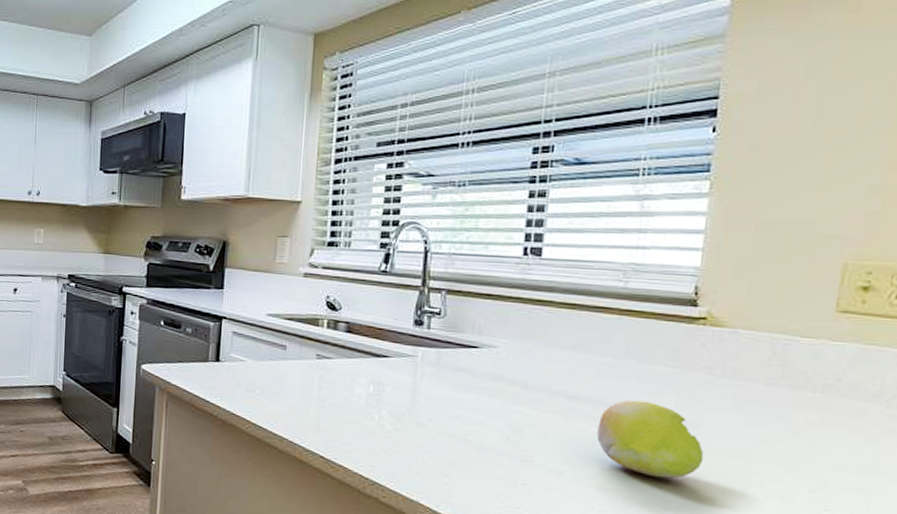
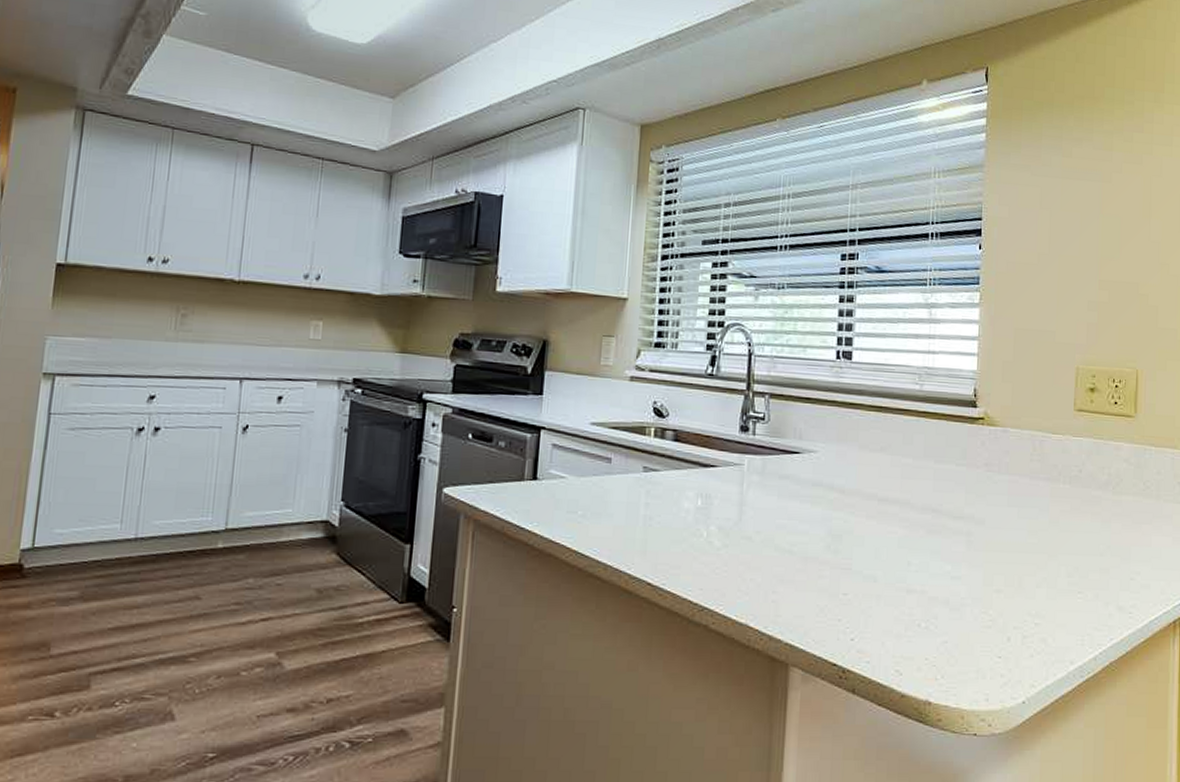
fruit: present [597,399,704,479] -> none [904,499,989,575]

